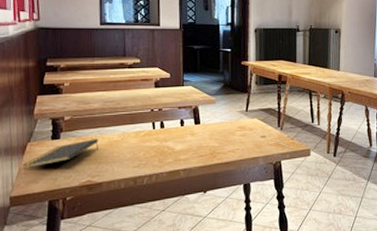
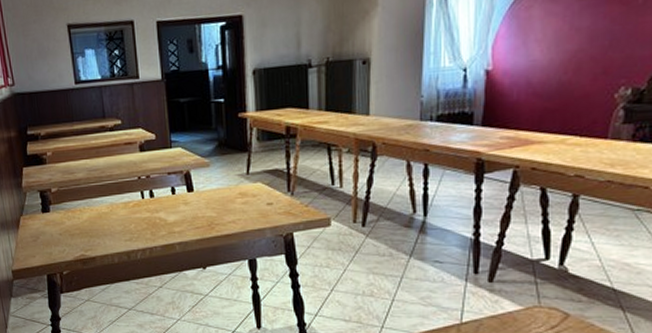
notepad: present [23,139,98,169] -> none [19,211,88,243]

